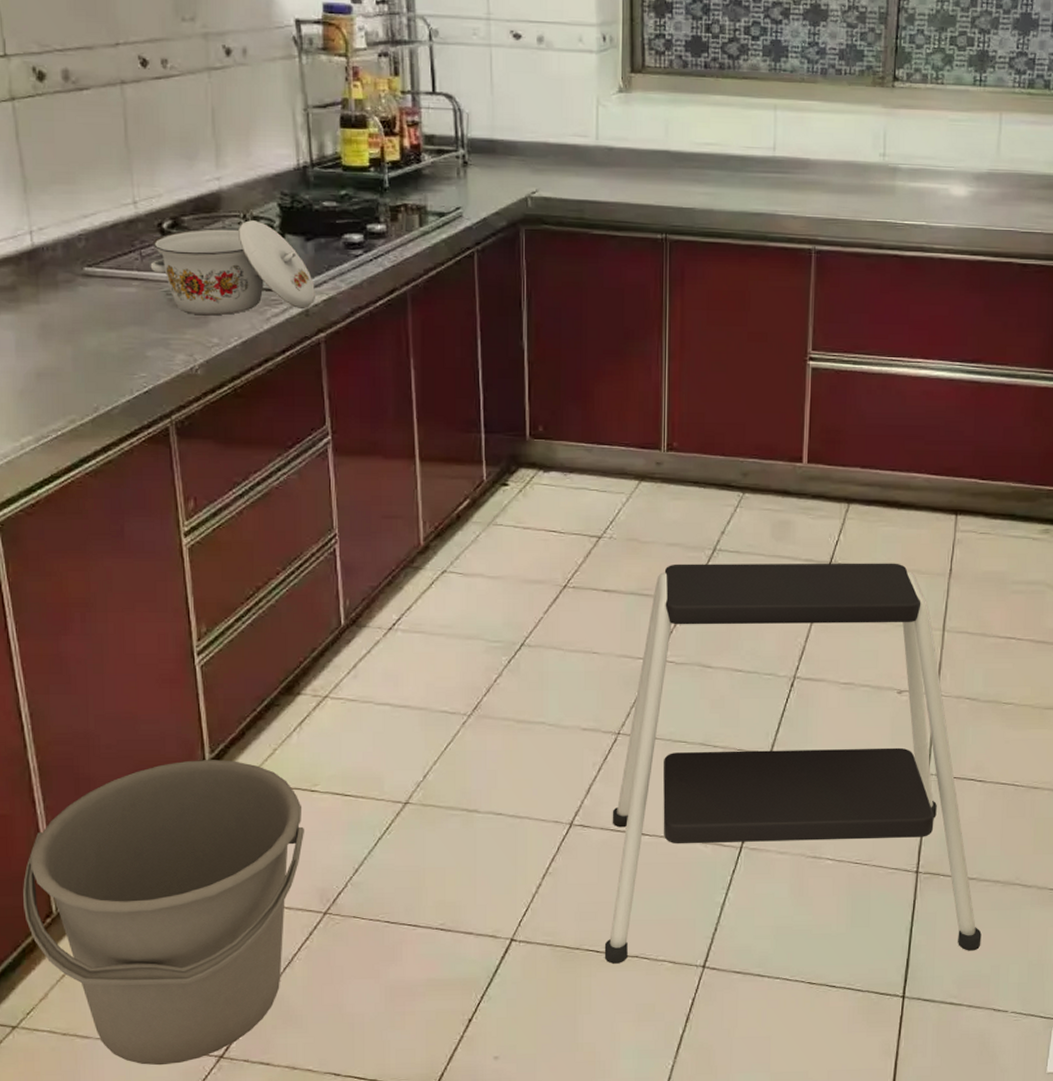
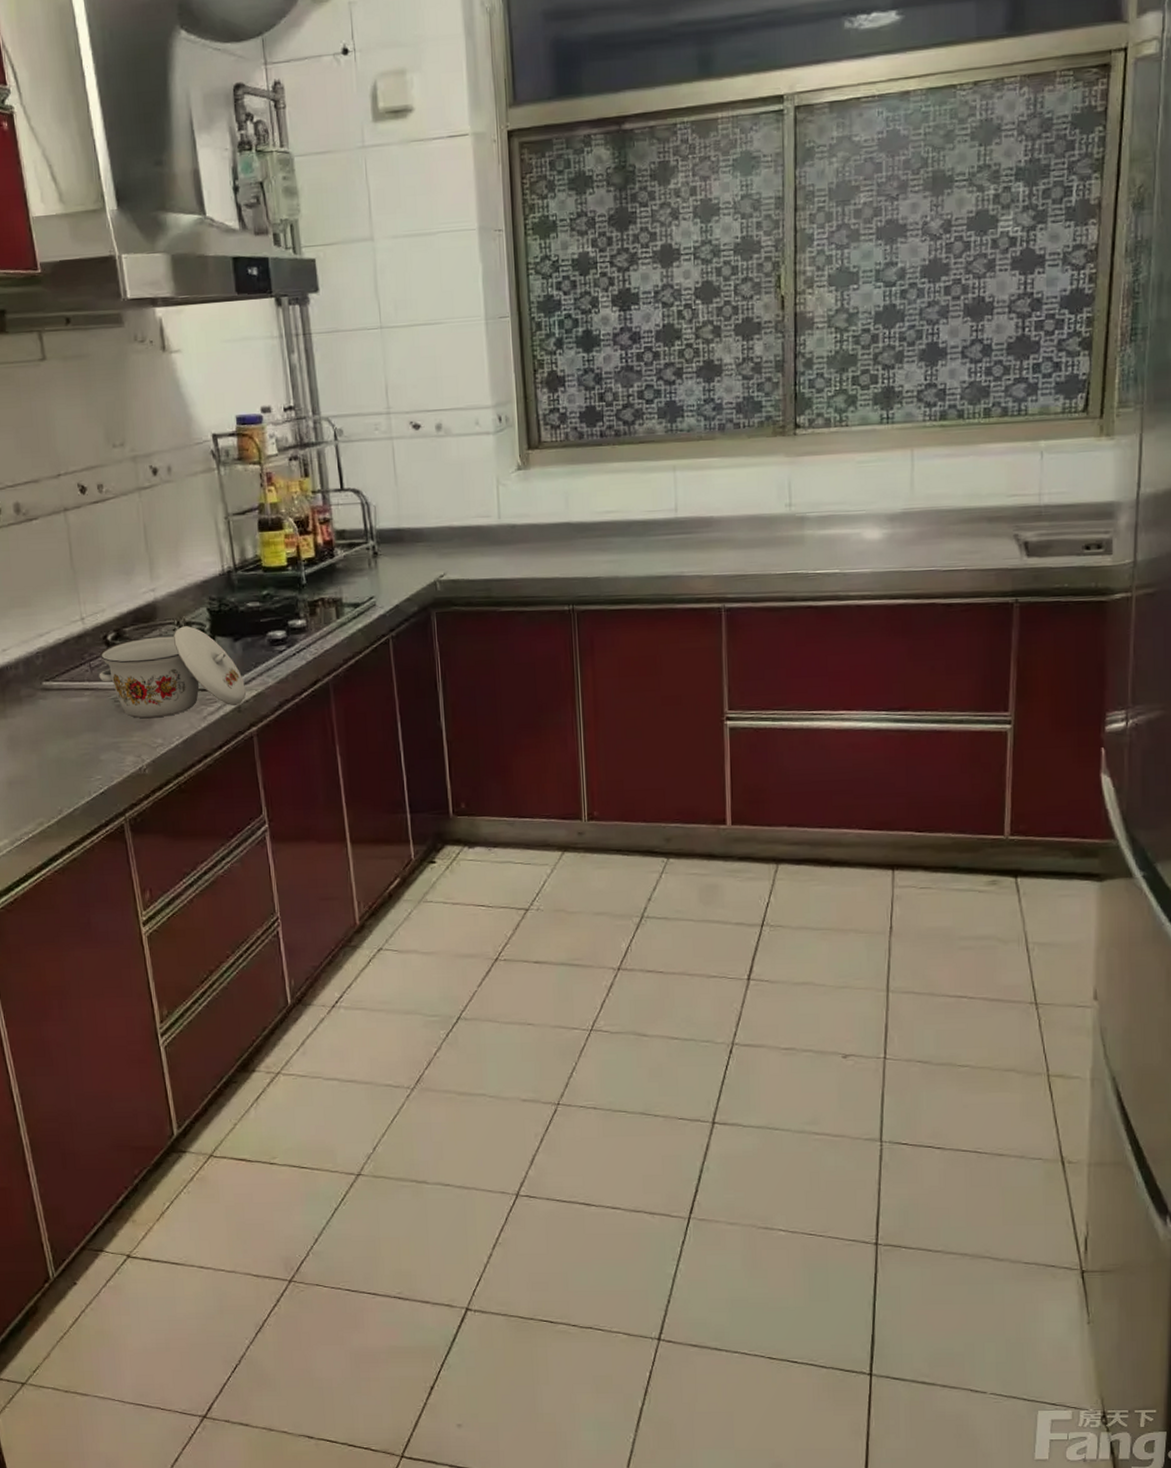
bucket: present [23,760,305,1066] -> none [23,1135,267,1423]
step stool: present [604,563,982,964] -> none [557,923,952,1334]

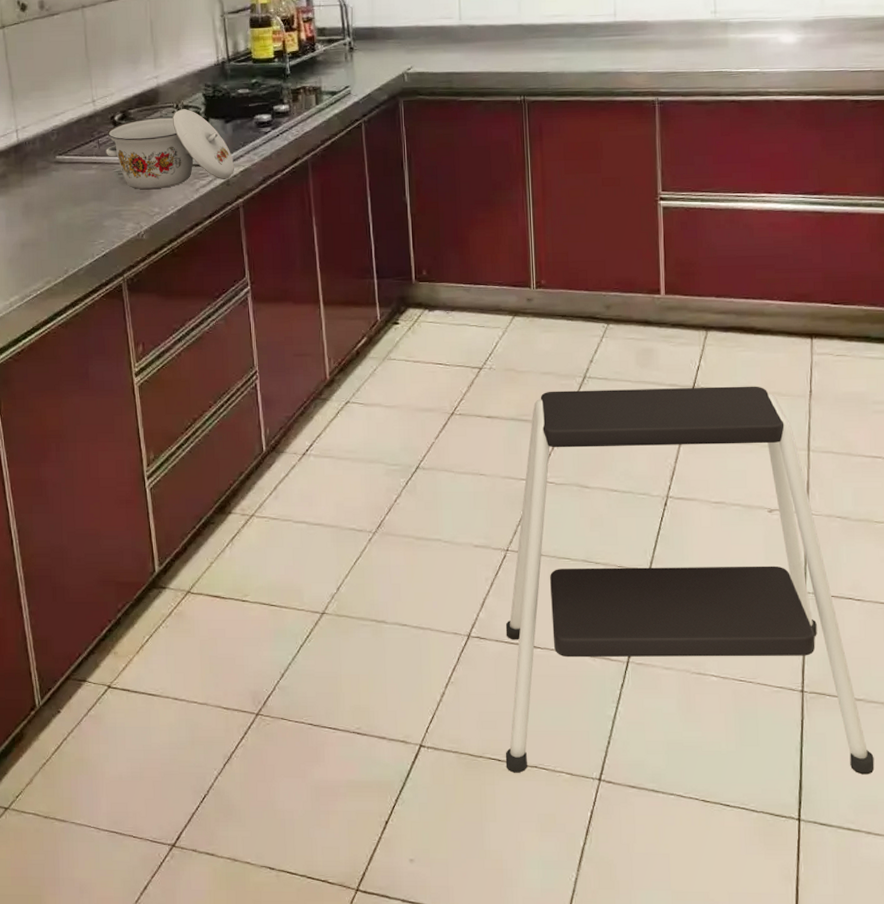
step stool: none [557,923,952,1334] -> present [505,386,875,775]

